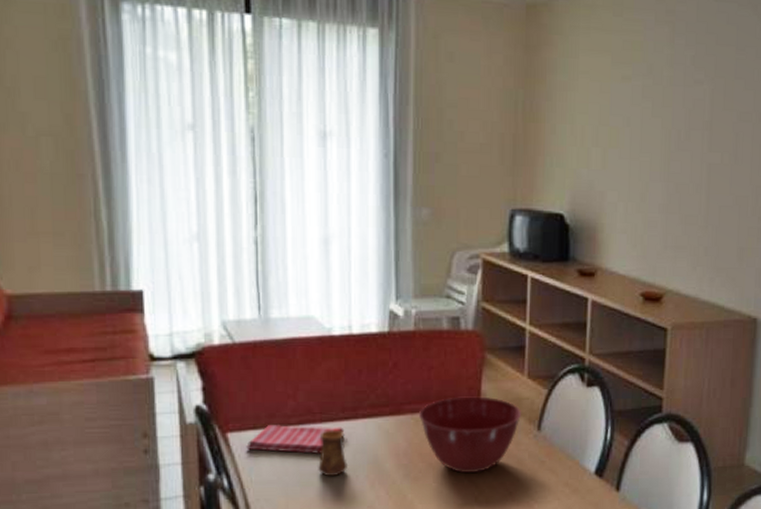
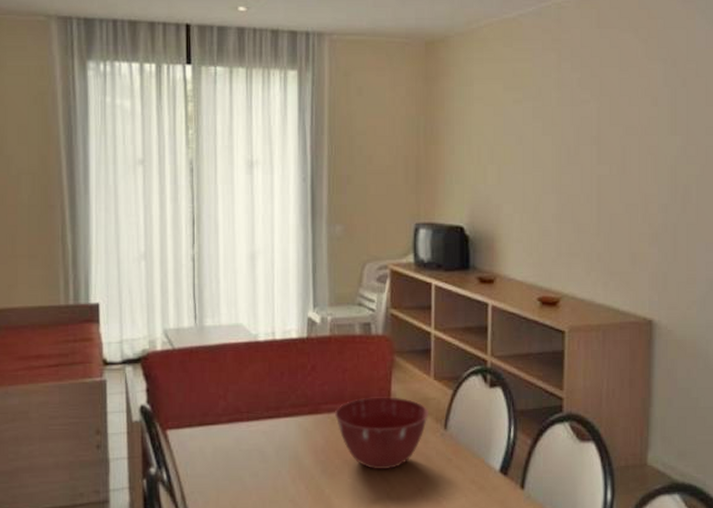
dish towel: present [246,425,345,455] -> none [183,423,269,451]
cup: present [318,429,349,476] -> none [245,427,272,471]

